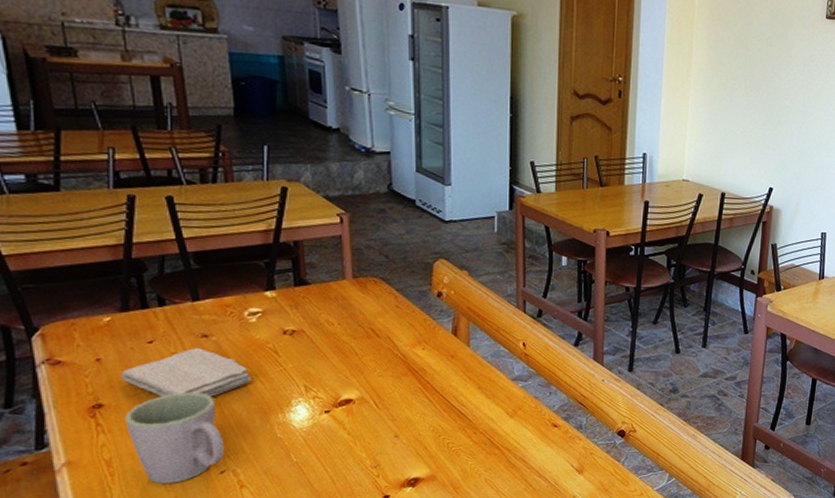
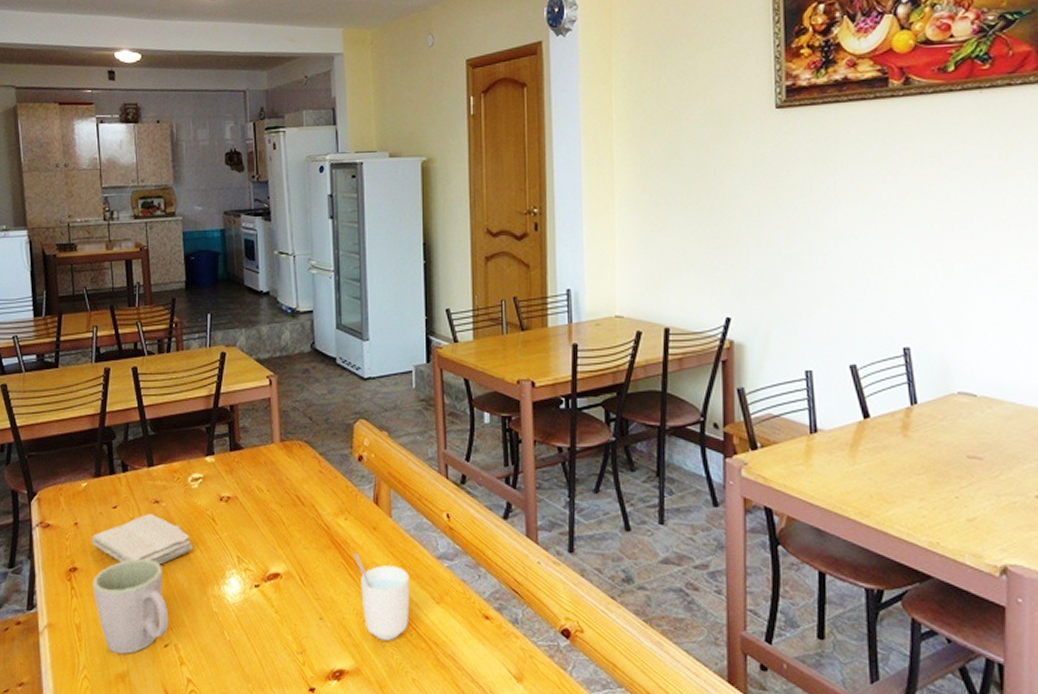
cup: none [431,378,485,450] -> present [353,552,410,640]

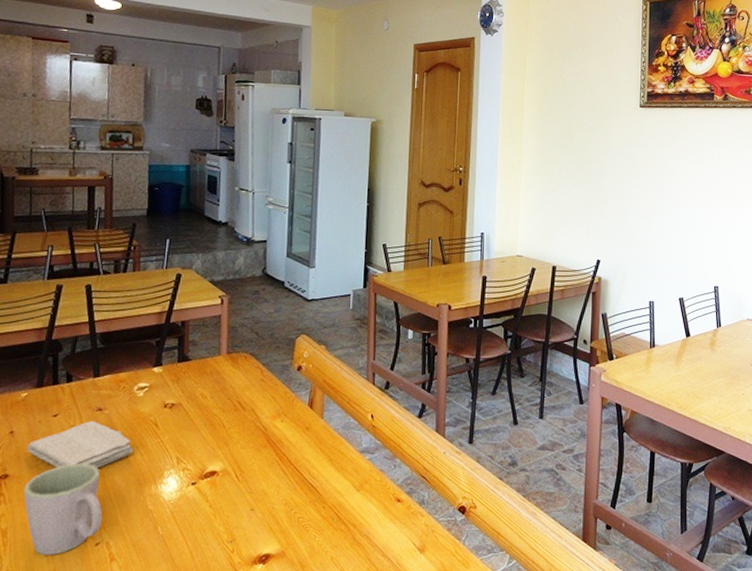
cup: present [353,552,410,640] -> none [286,450,335,525]

